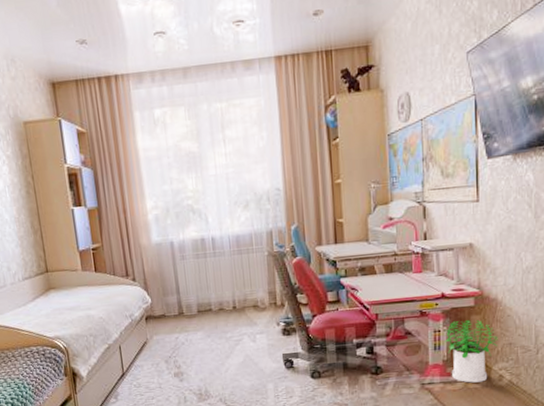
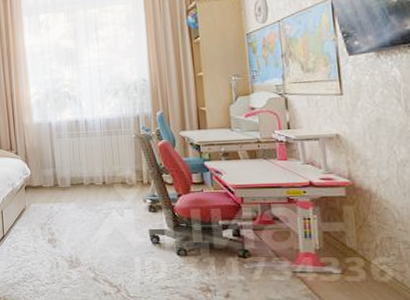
potted plant: present [444,319,498,383] -> none [314,209,376,276]

